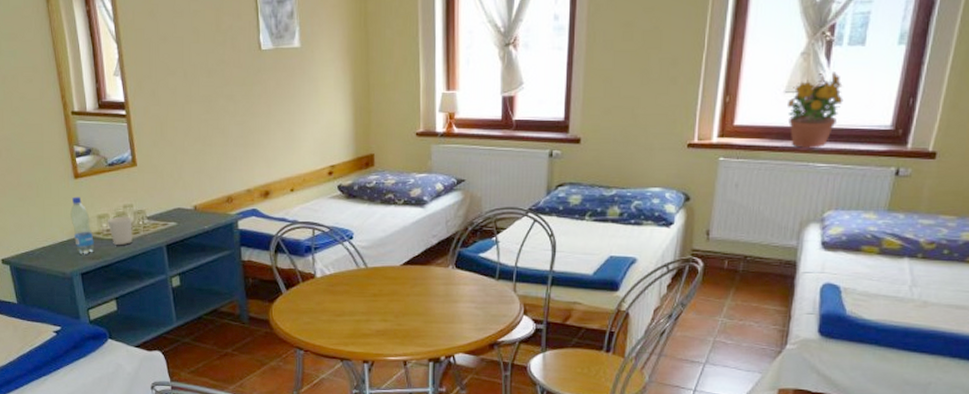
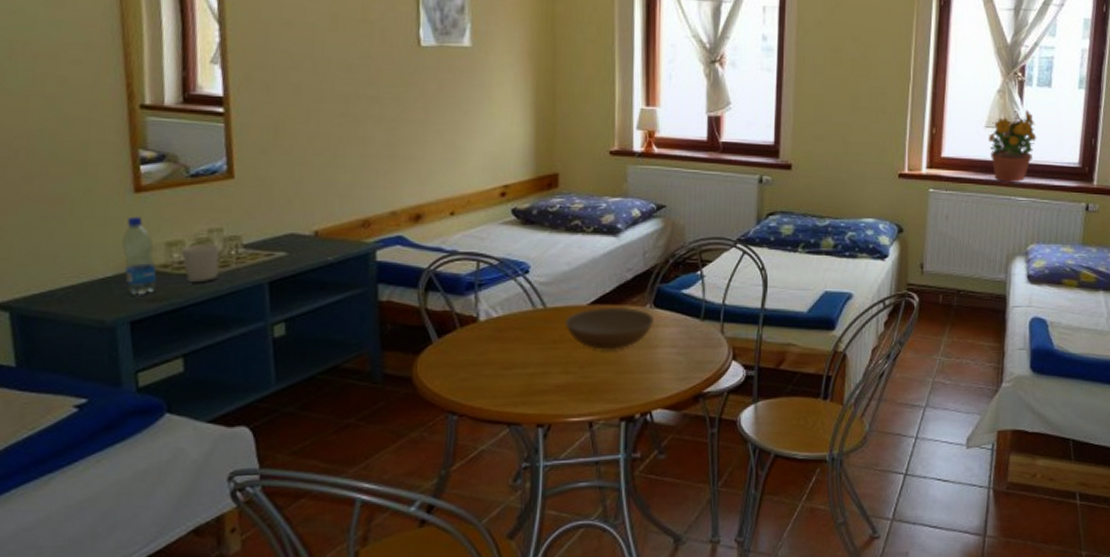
dish: none [383,267,455,303] -> present [565,306,654,350]

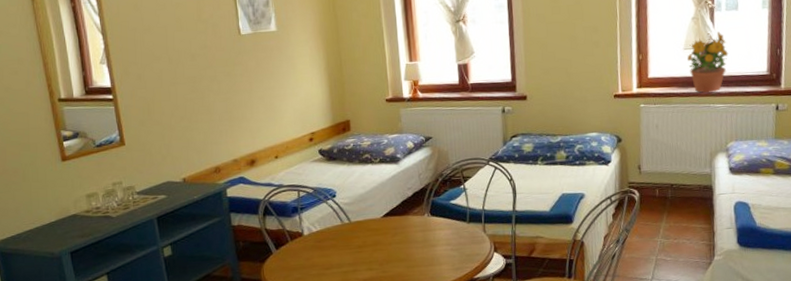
bottle: present [122,216,157,295] -> none [58,178,84,234]
dixie cup: present [181,243,220,283] -> none [97,193,123,222]
dish: present [565,306,654,350] -> none [366,216,431,251]

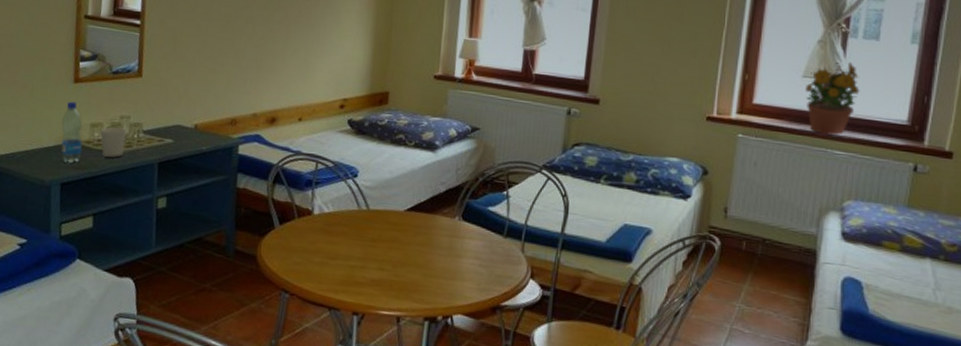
bottle: none [58,178,84,234] -> present [61,101,83,163]
dixie cup: none [97,193,123,222] -> present [100,127,126,159]

